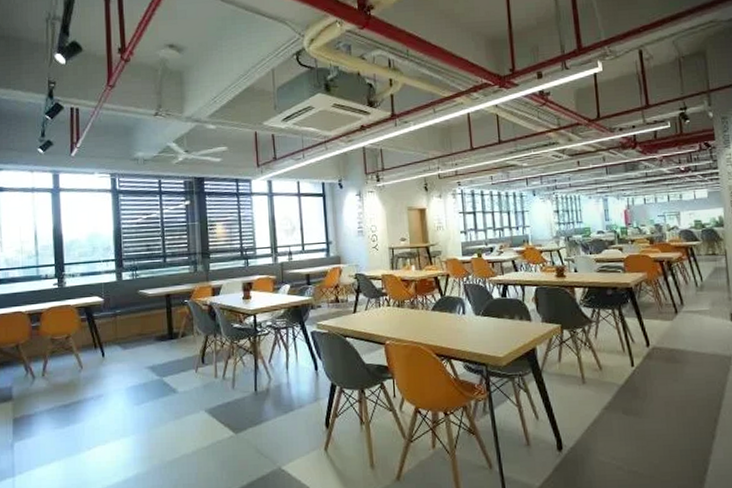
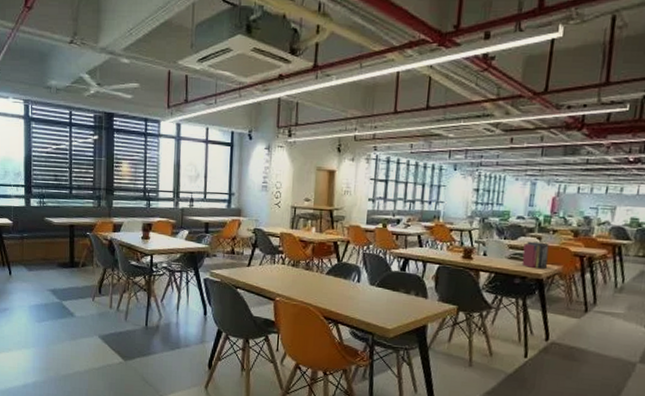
books: none [608,252,634,279] -> present [521,241,549,270]

